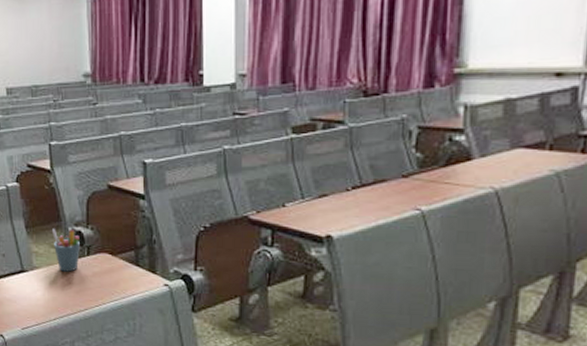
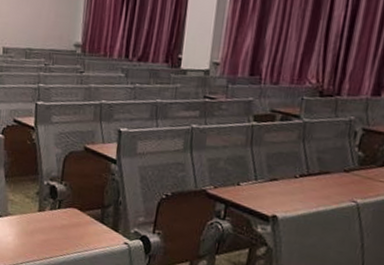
pen holder: present [52,228,80,272] -> none [29,180,53,222]

